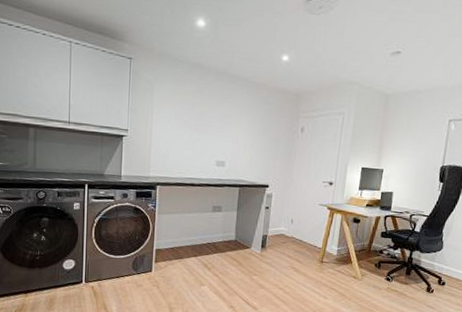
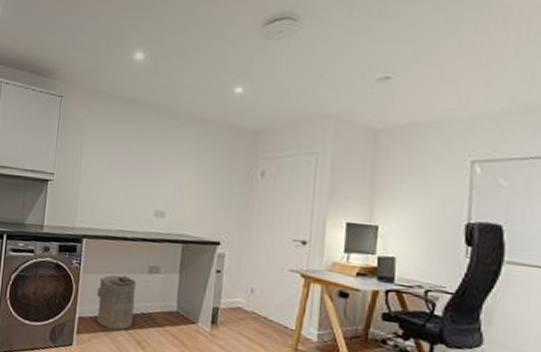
laundry hamper: none [170,213,203,257] -> present [96,274,137,330]

